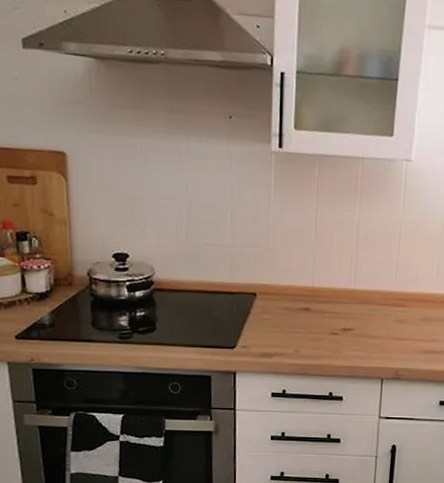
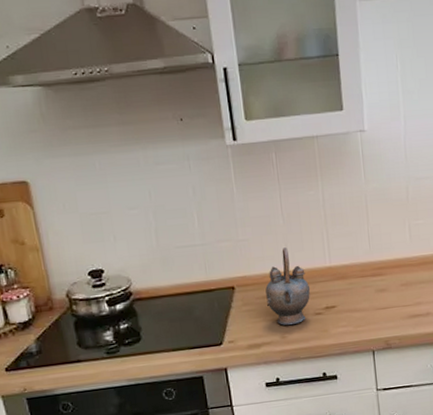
teapot: none [286,263,330,340] -> present [265,247,310,325]

